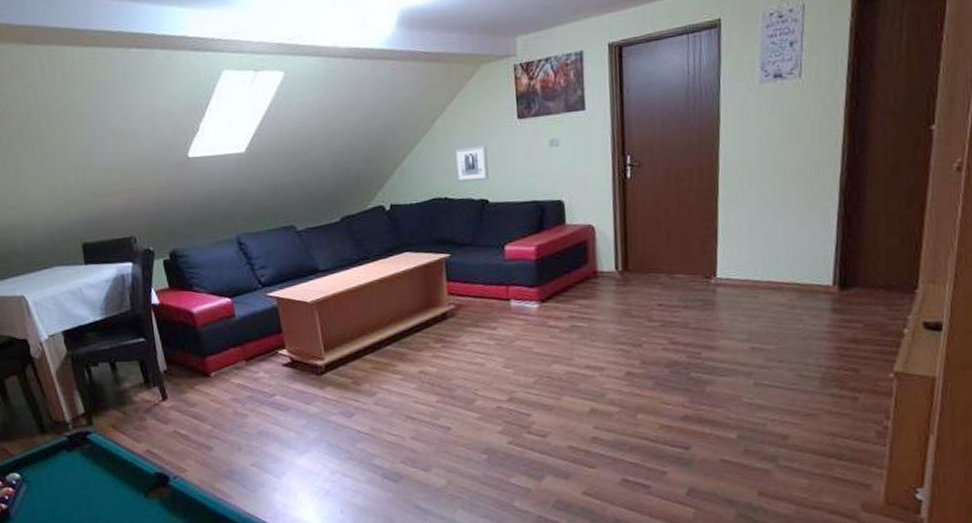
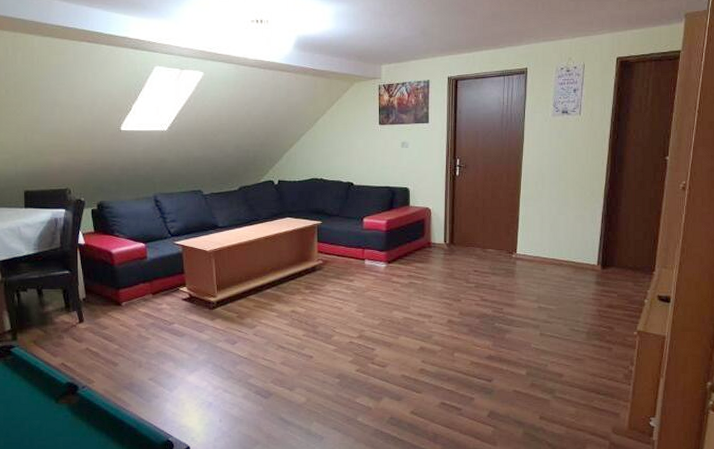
wall art: present [454,145,489,182] -> none [330,142,355,168]

